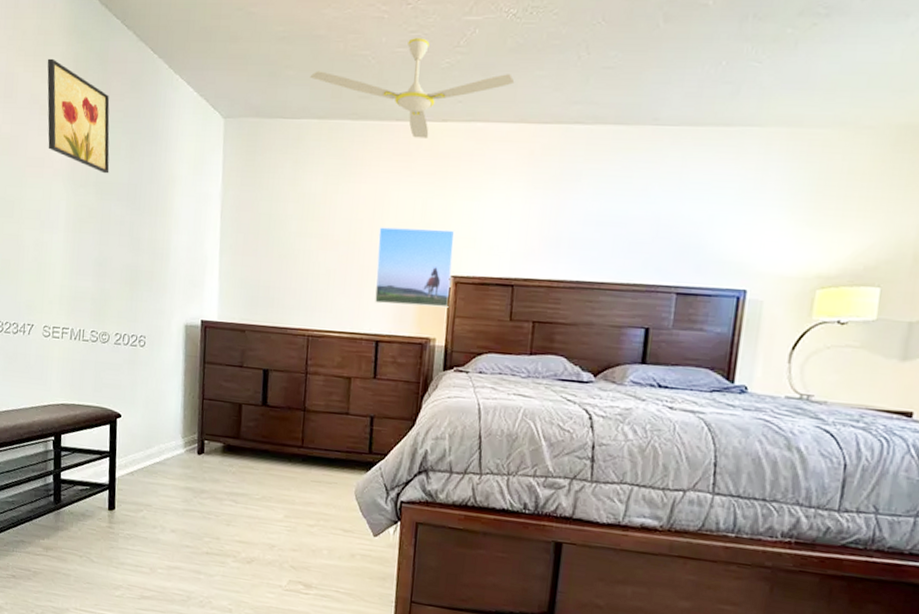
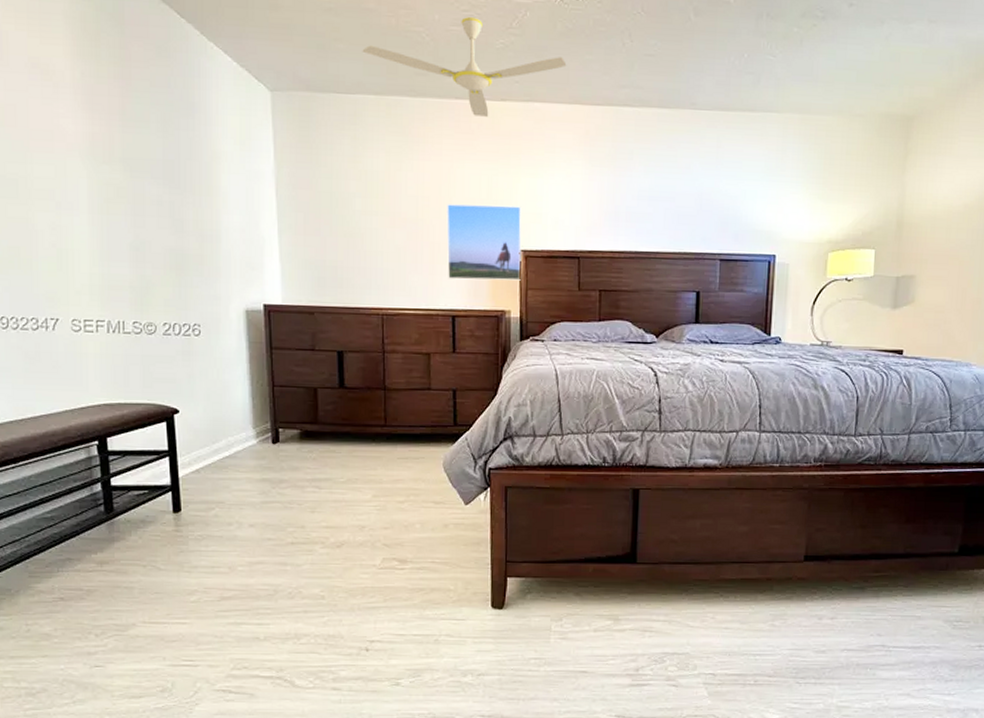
wall art: present [47,58,110,174] -> none [45,16,138,149]

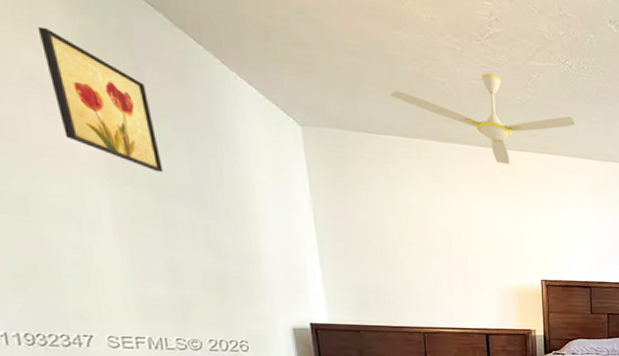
wall art: none [45,16,138,149] -> present [37,26,164,173]
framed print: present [446,204,522,281] -> none [477,239,543,305]

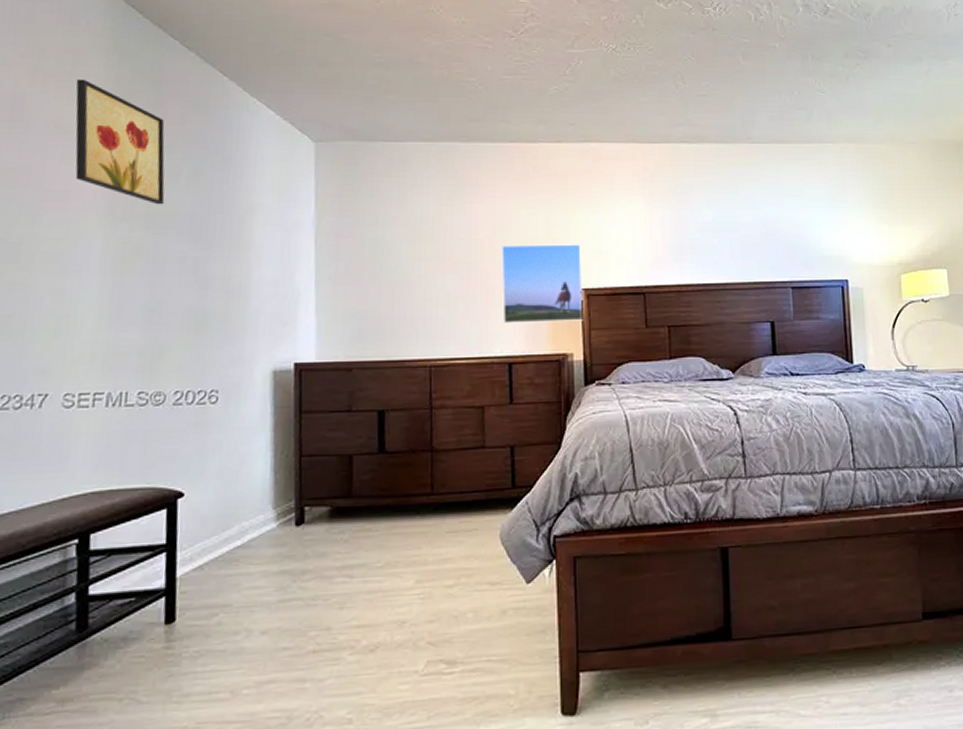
ceiling fan: present [389,73,576,164] -> none [412,67,622,158]
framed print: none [477,239,543,305] -> present [501,244,583,324]

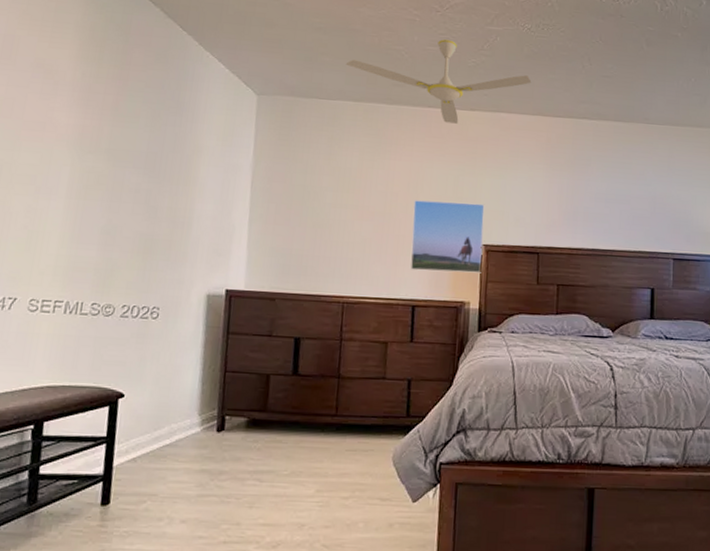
wall art: present [75,79,165,205] -> none [51,25,130,141]
ceiling fan: none [412,67,622,158] -> present [345,39,532,124]

